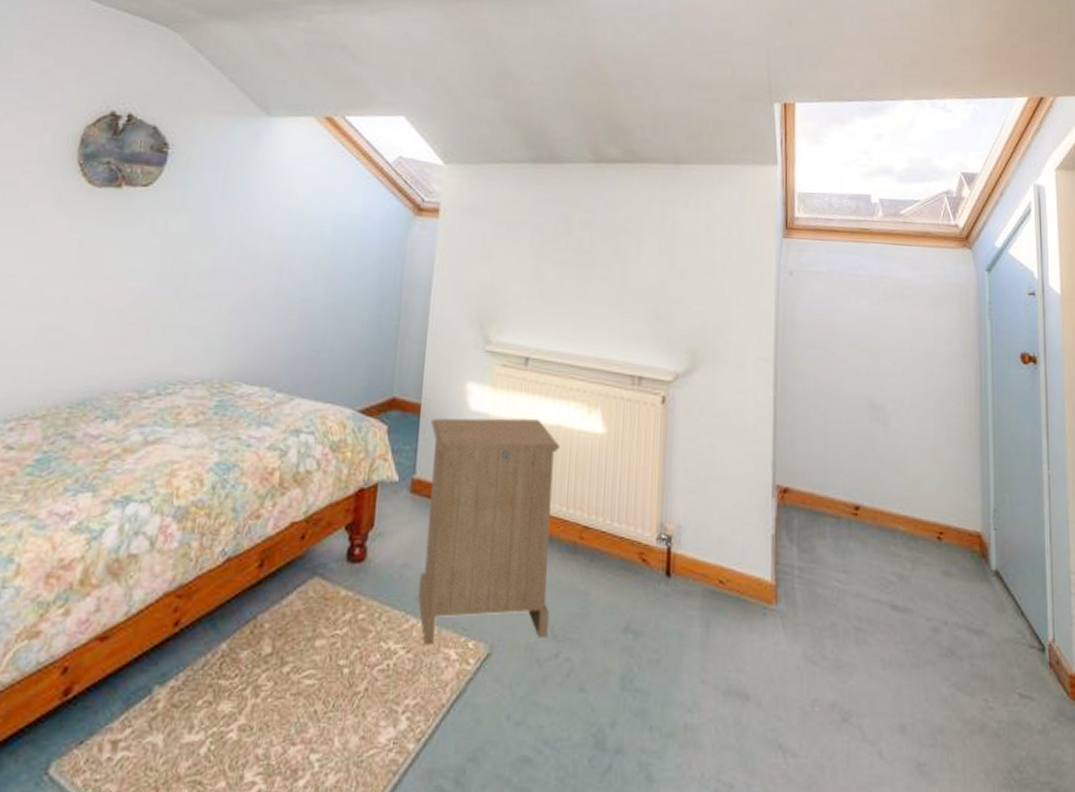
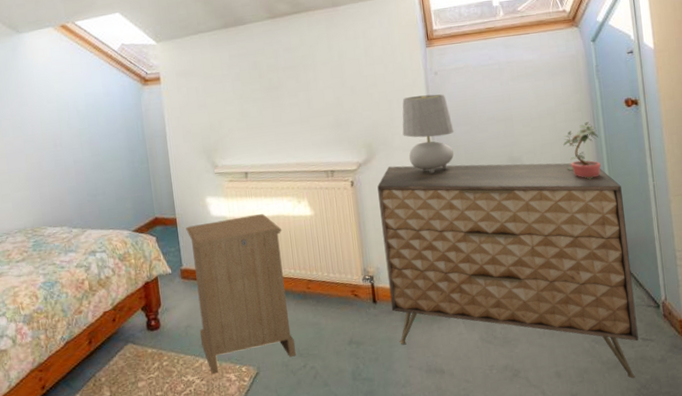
dresser: none [689,385,1014,753] -> present [377,163,639,379]
table lamp: none [738,297,804,406] -> present [402,94,454,173]
potted plant: none [940,374,985,452] -> present [563,122,601,180]

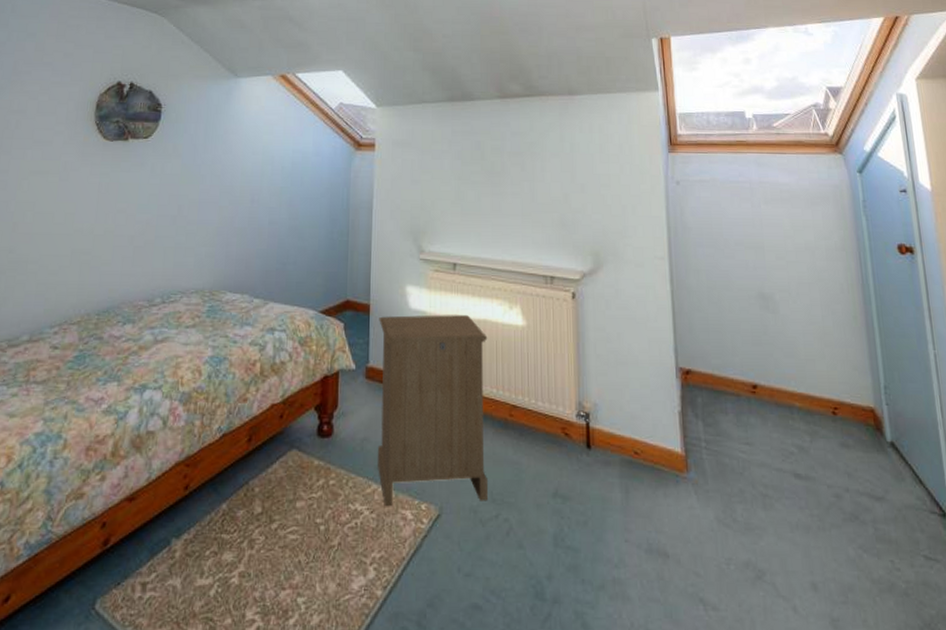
dresser: present [377,163,639,379] -> none [602,282,920,611]
table lamp: present [402,94,454,173] -> none [635,205,696,298]
potted plant: present [563,122,601,180] -> none [824,265,869,335]

